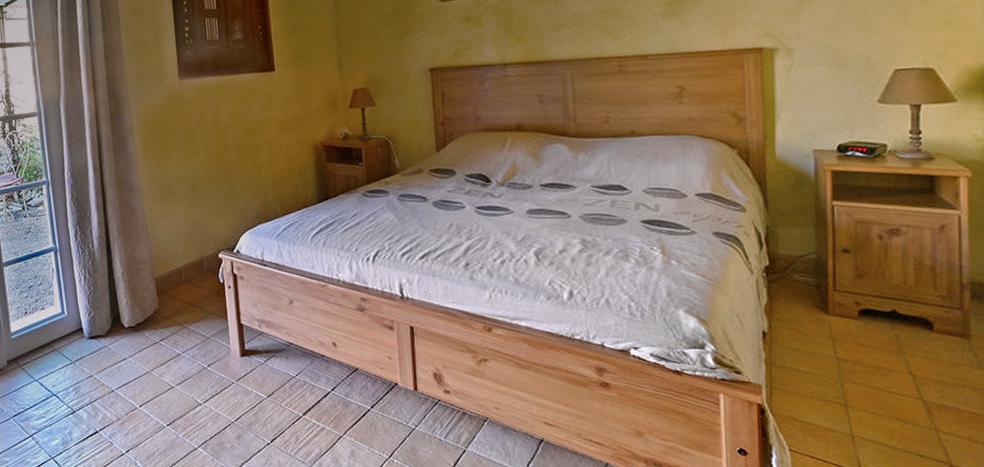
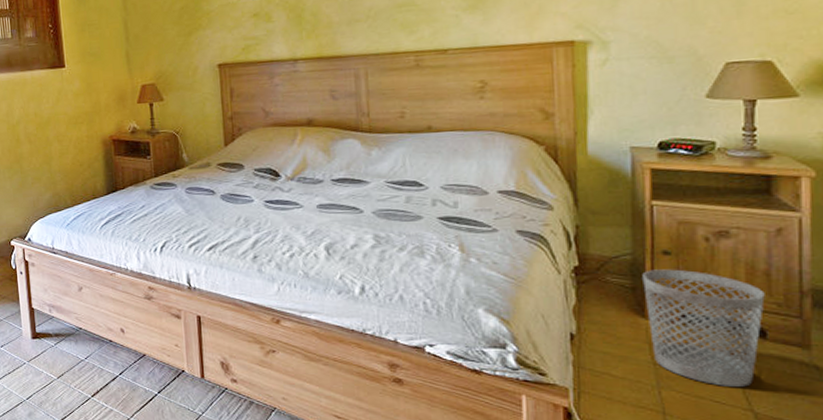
wastebasket: none [825,266,931,377] -> present [642,269,765,387]

